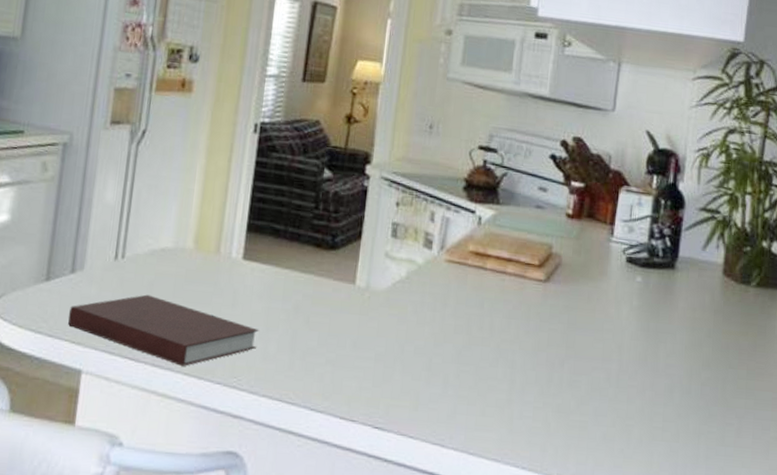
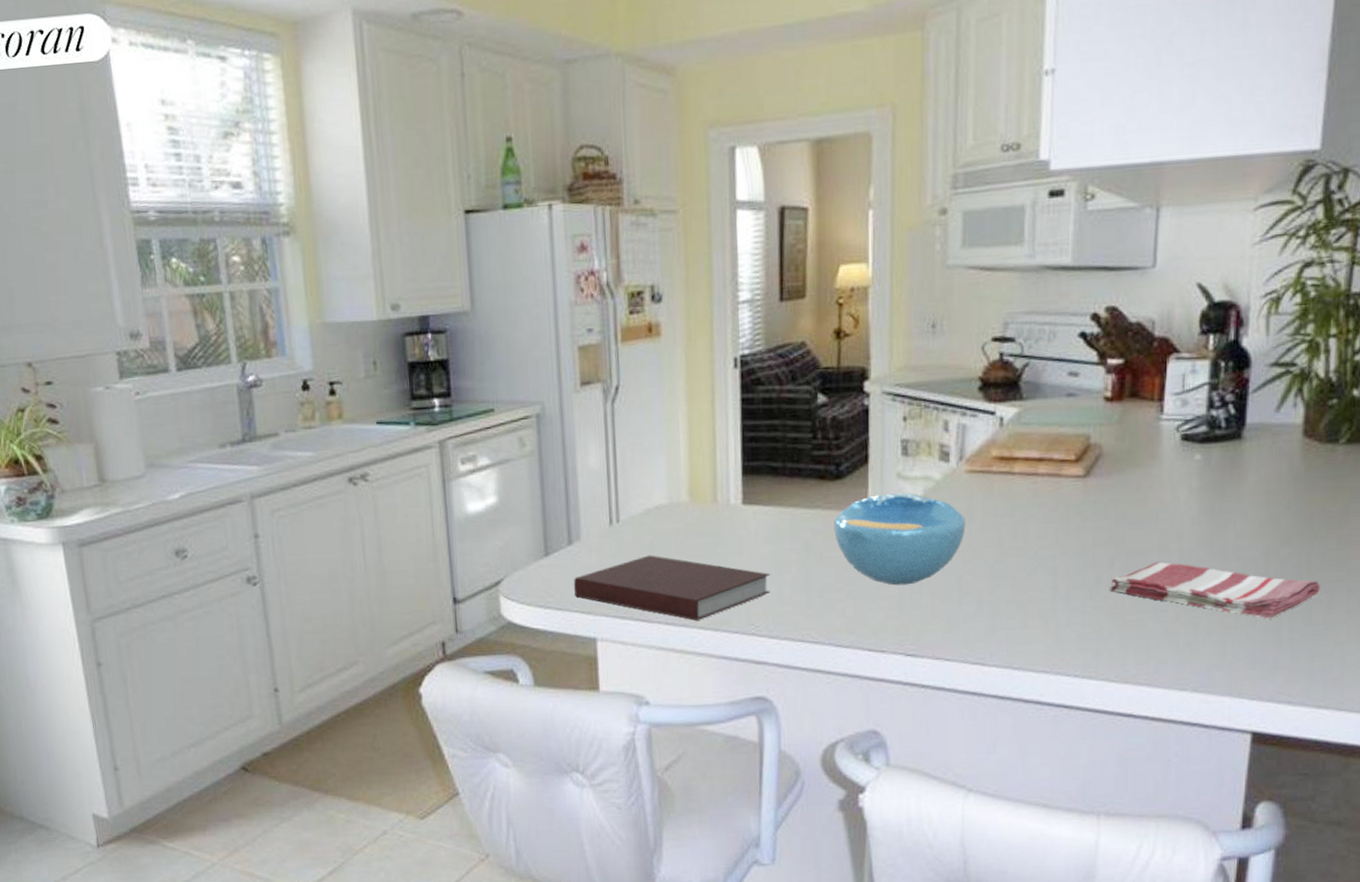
bowl: none [323,269,441,359] -> present [834,492,966,586]
dish towel: none [558,368,732,436] -> present [1109,561,1320,619]

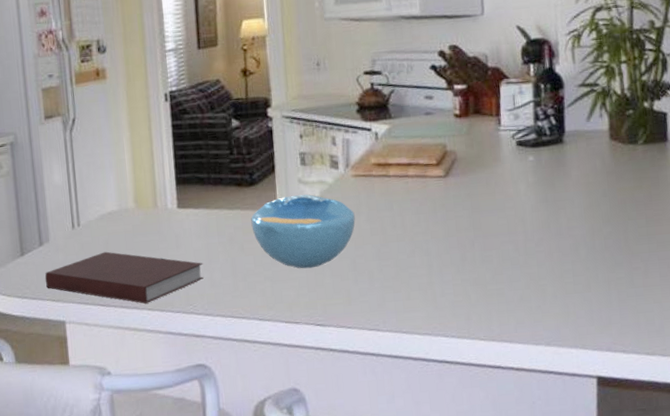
dish towel: present [1109,561,1320,619] -> none [472,241,637,284]

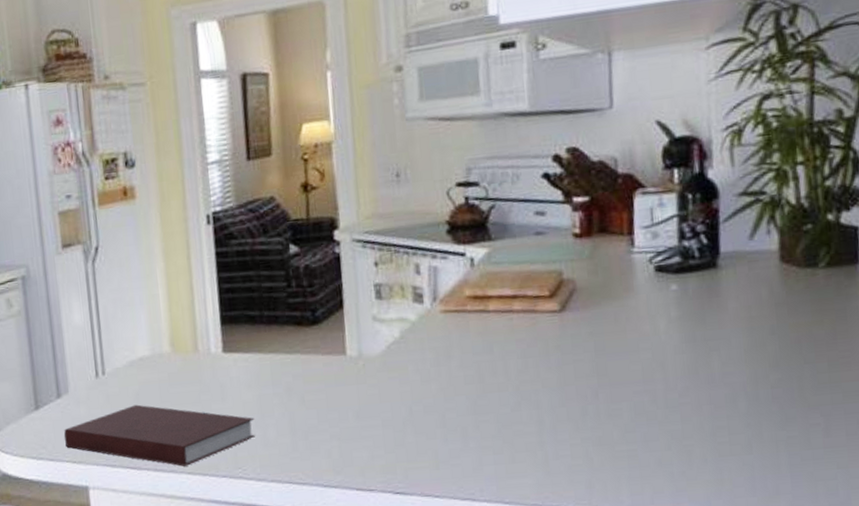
bowl: present [251,194,355,269] -> none [313,334,445,425]

